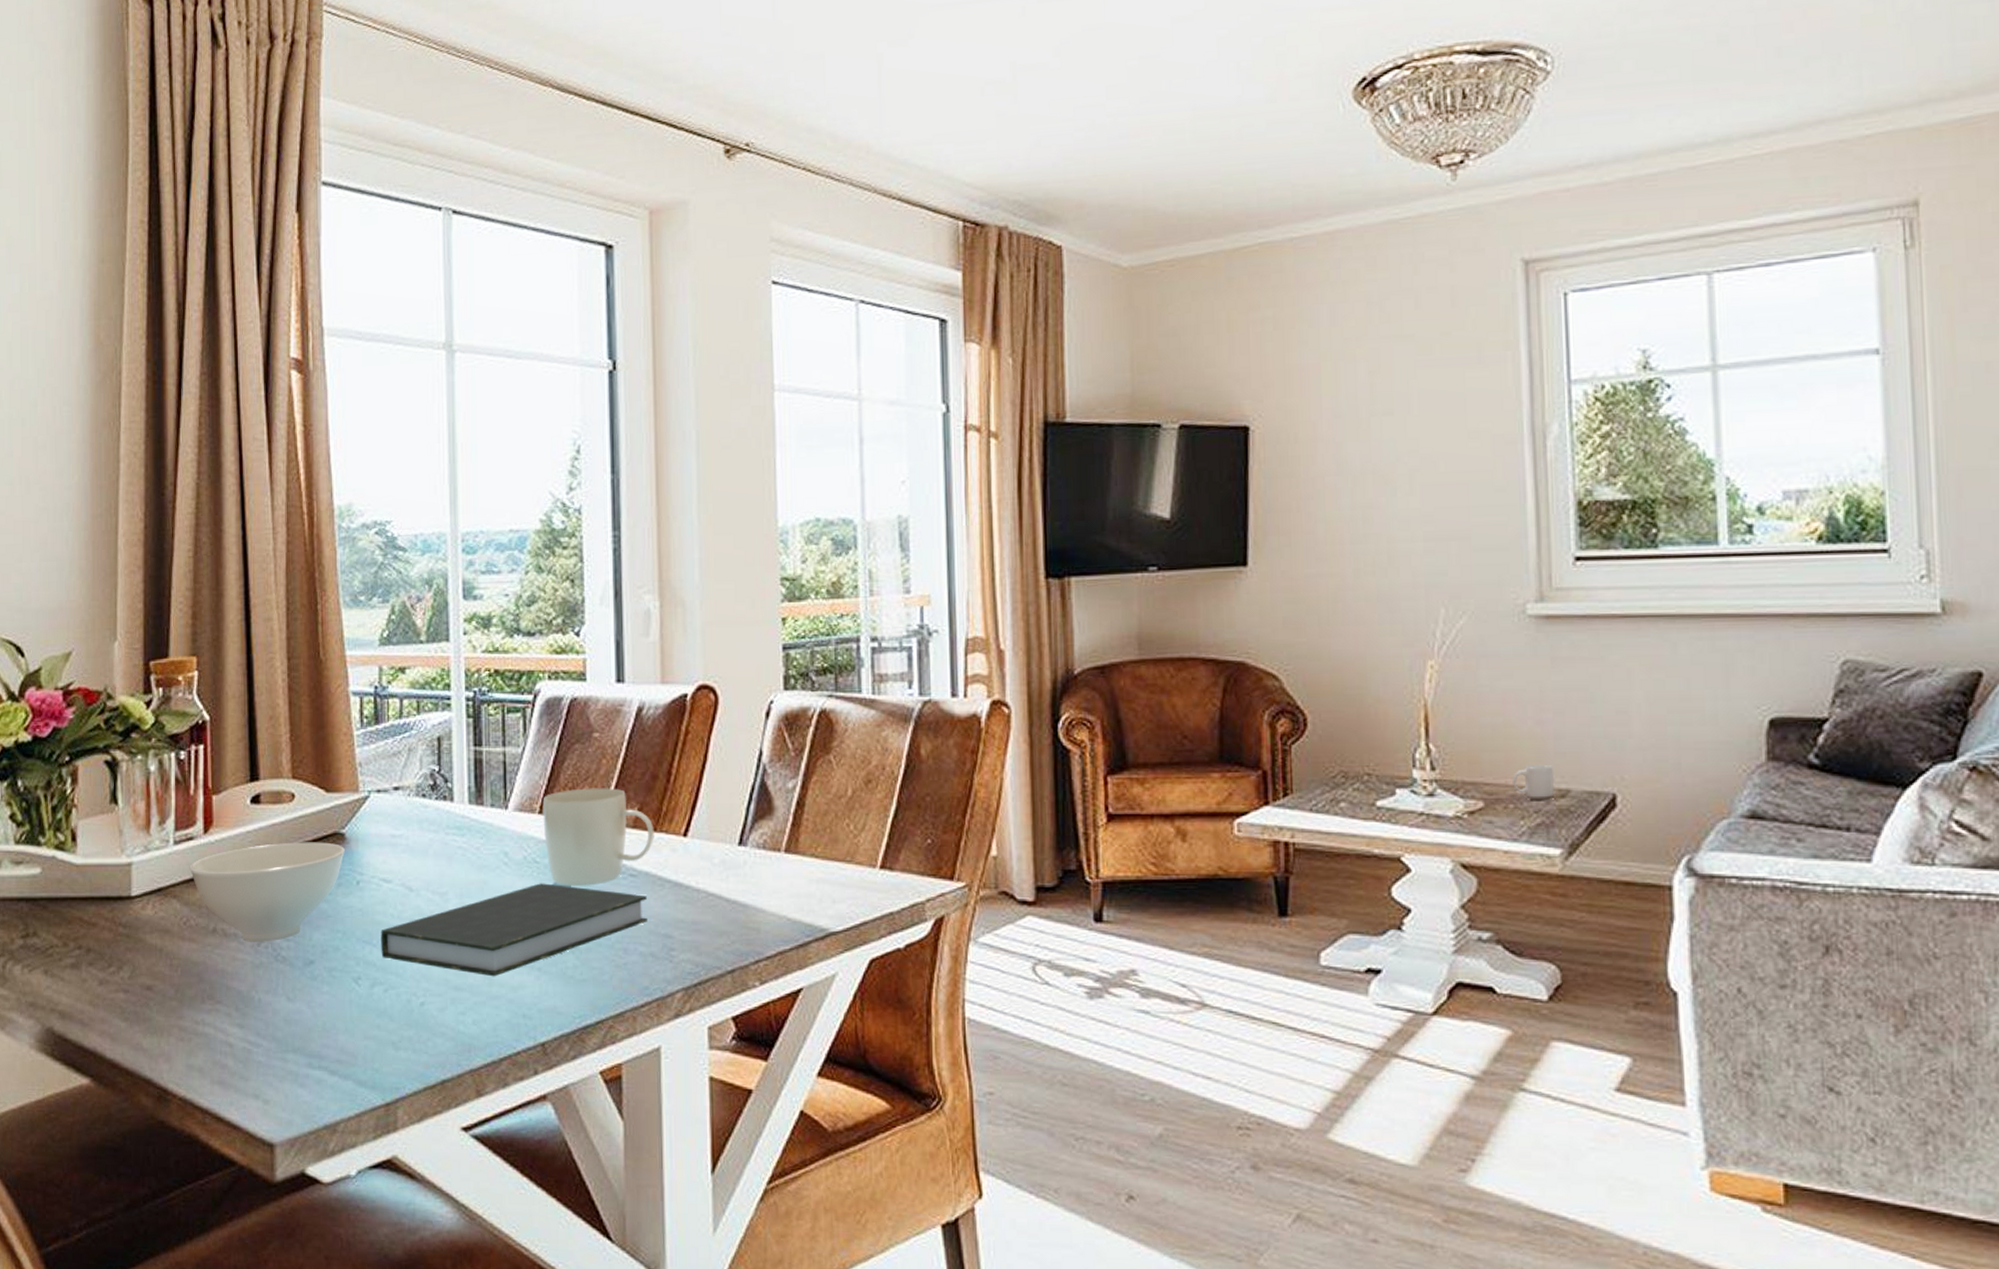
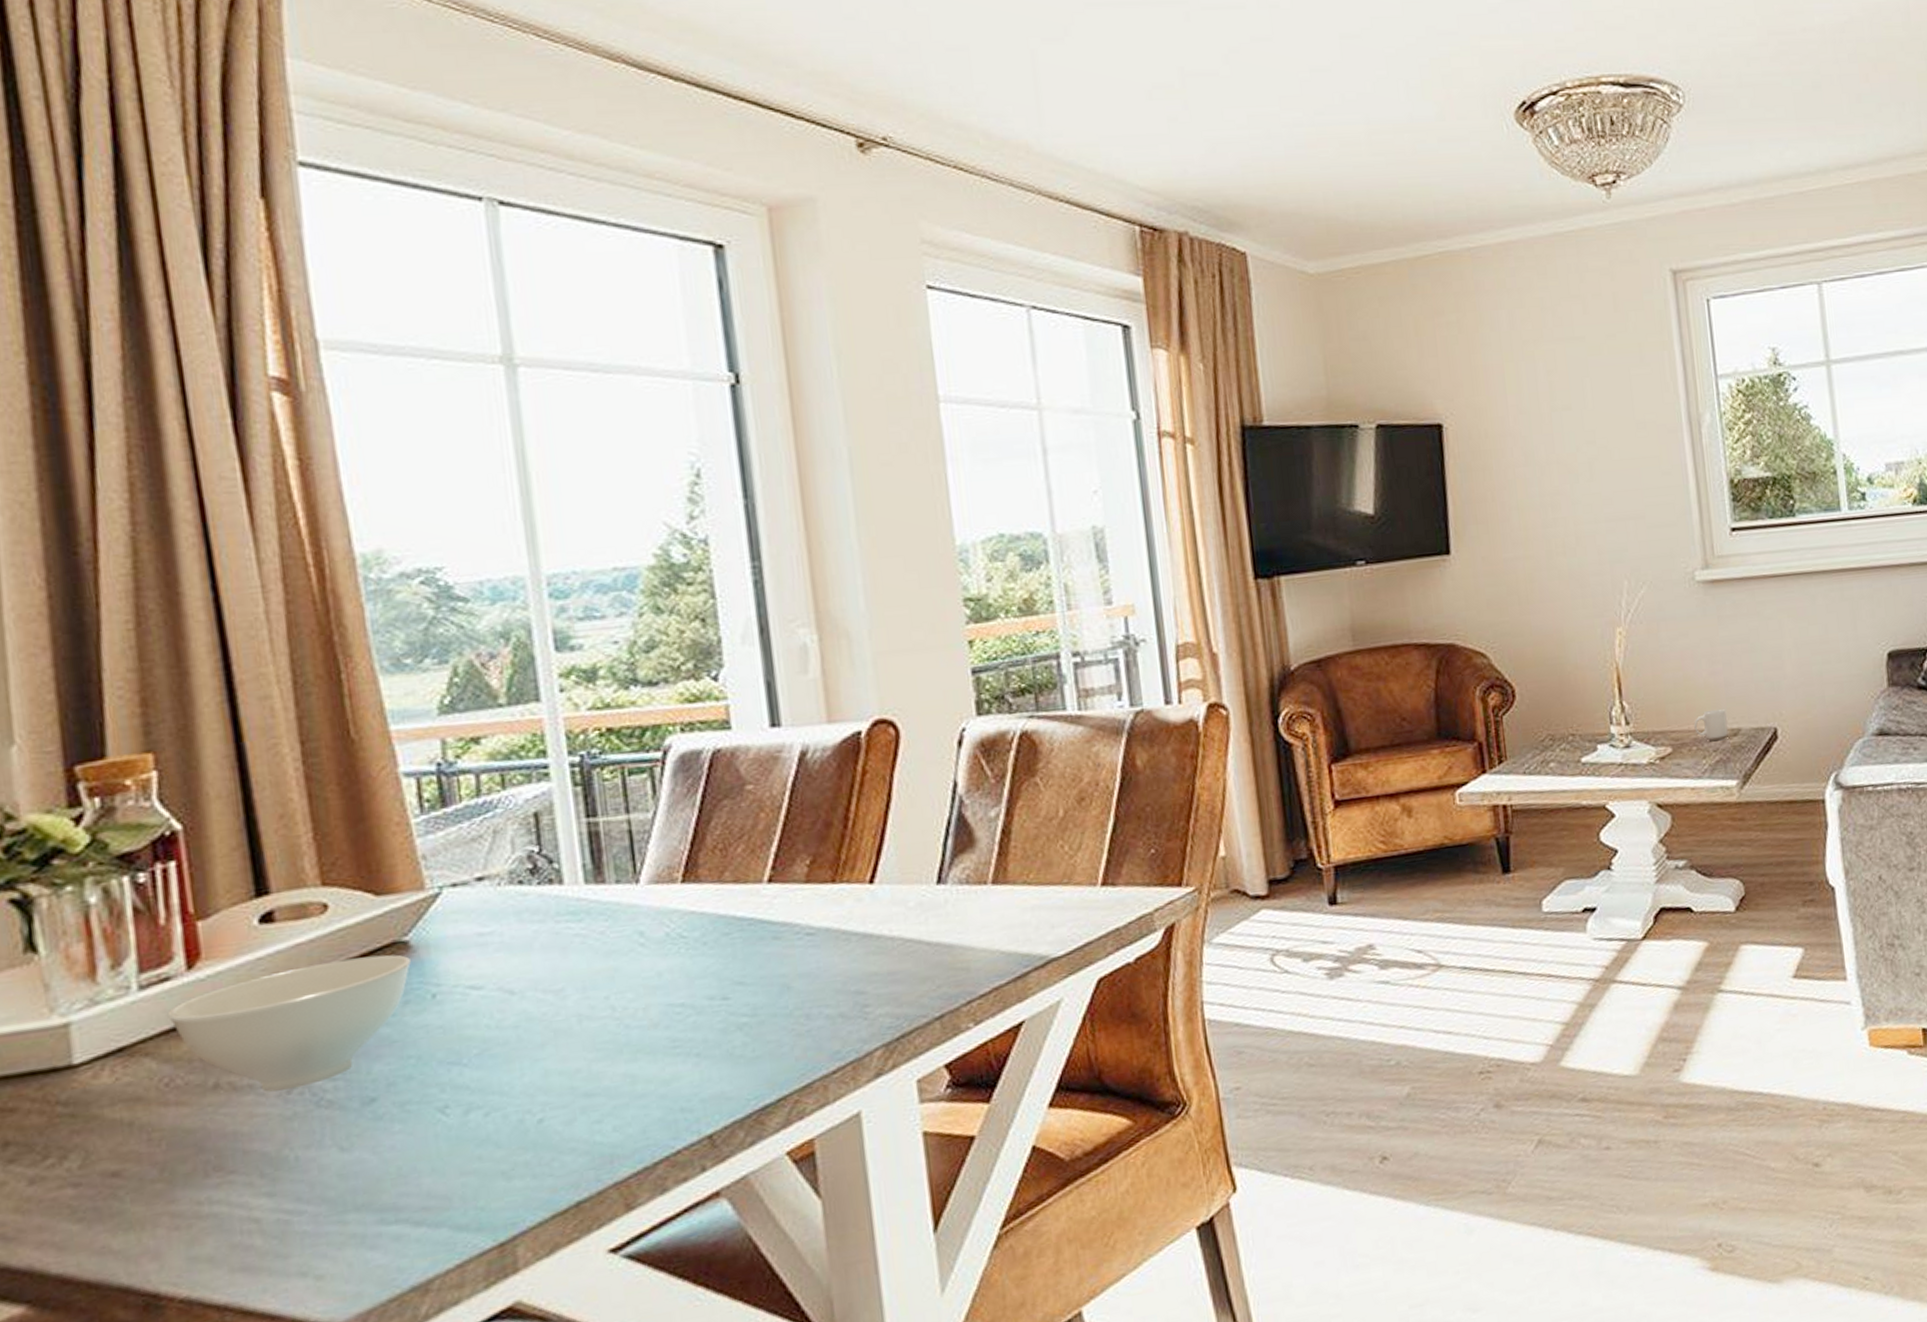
book: present [381,883,647,977] -> none [473,953,833,1078]
mug: present [542,788,654,886] -> none [685,842,834,959]

